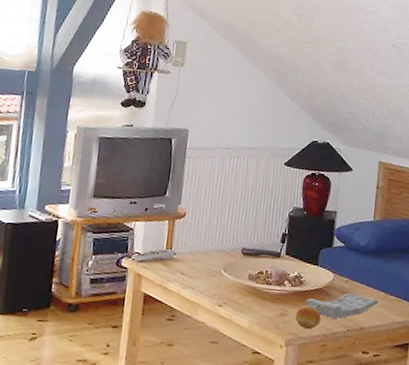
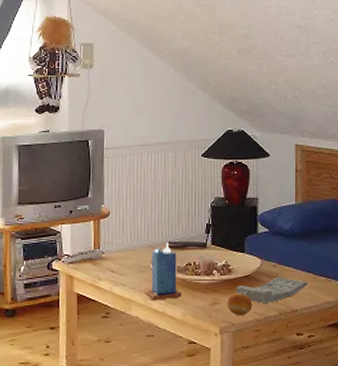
candle: none [213,249,252,307] -> present [145,243,183,300]

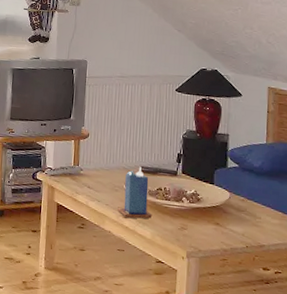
fruit: present [227,293,253,316] -> none [195,221,220,244]
magazine: present [236,277,309,304] -> none [204,211,277,236]

